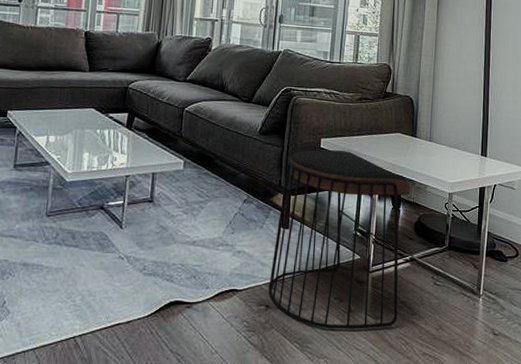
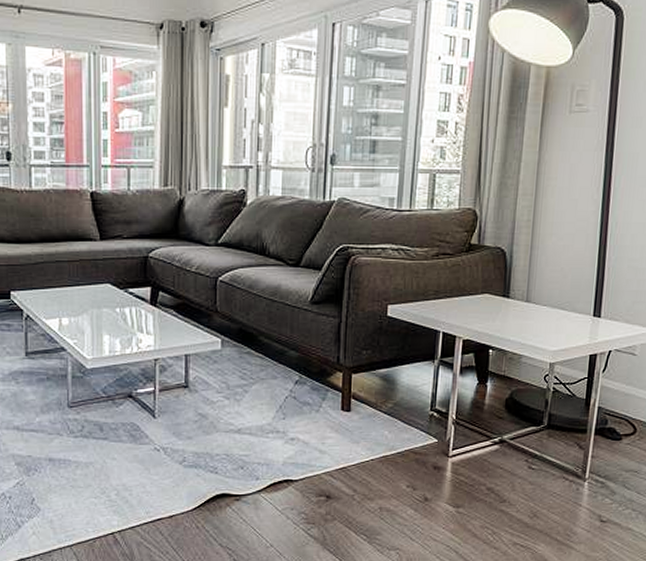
stool: present [268,149,411,329] -> none [328,319,501,520]

